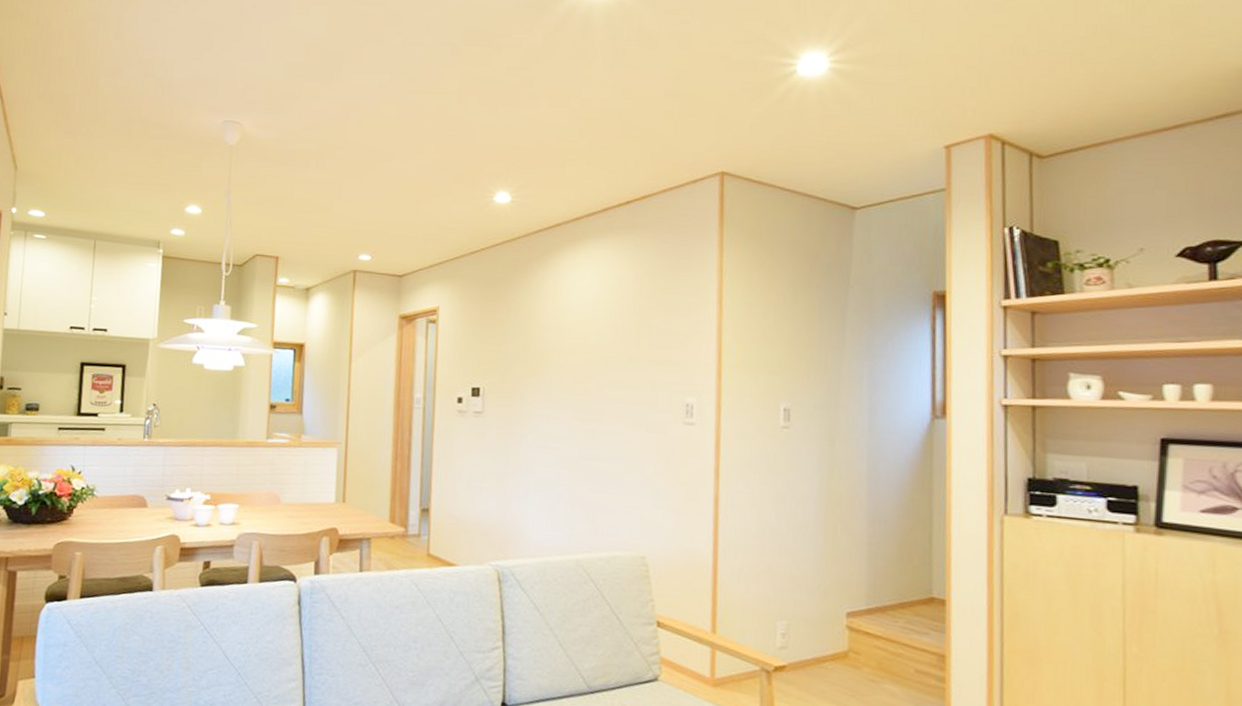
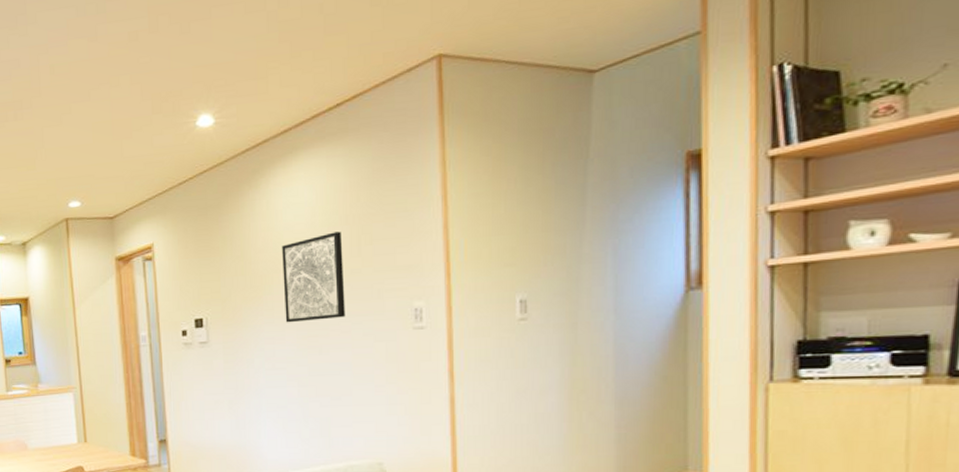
wall art: none [561,320,623,404] -> present [282,231,346,323]

